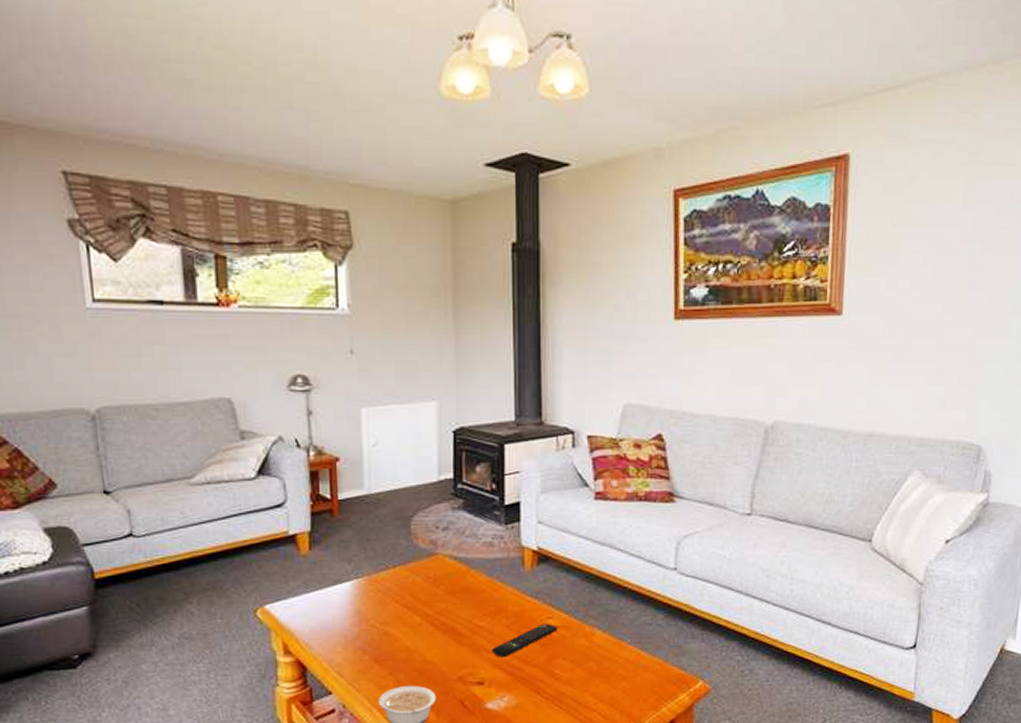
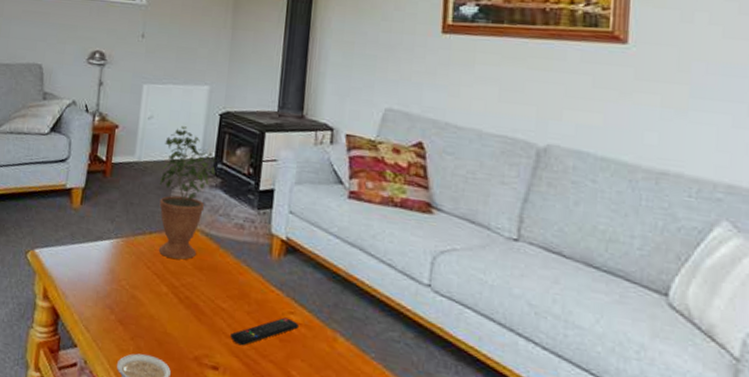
potted plant: none [396,449,456,588] -> present [158,126,217,260]

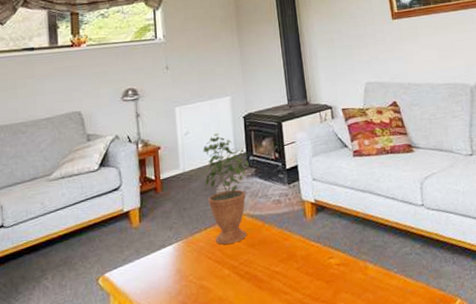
remote control: present [230,317,298,346] -> none [287,262,338,297]

